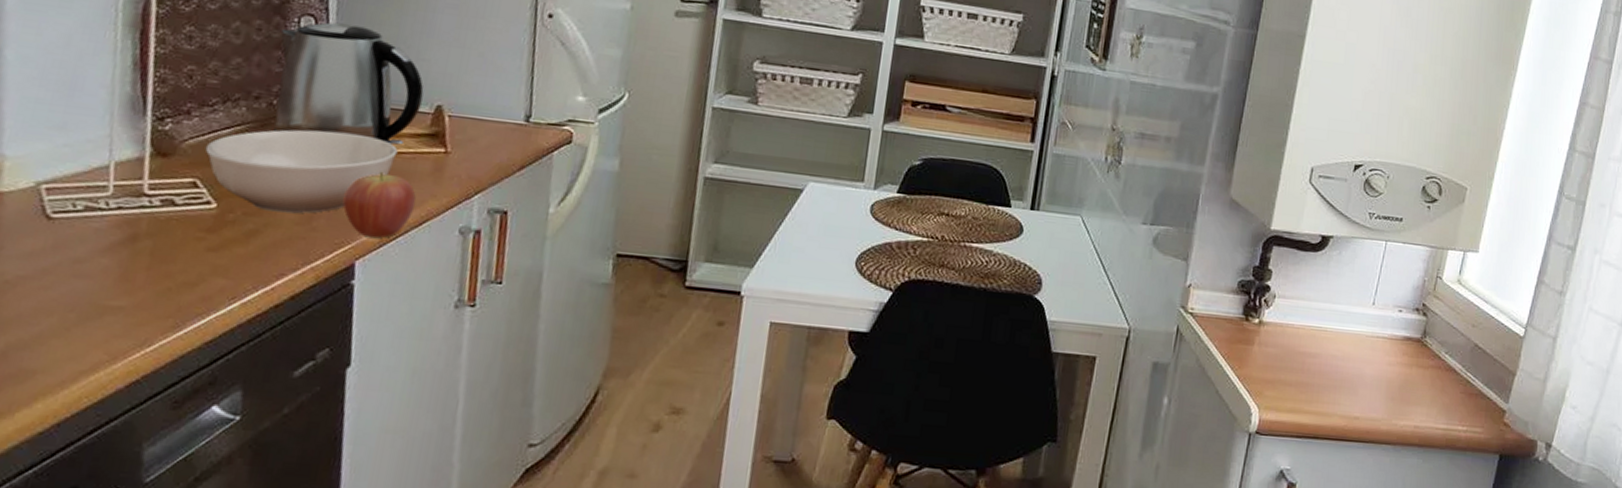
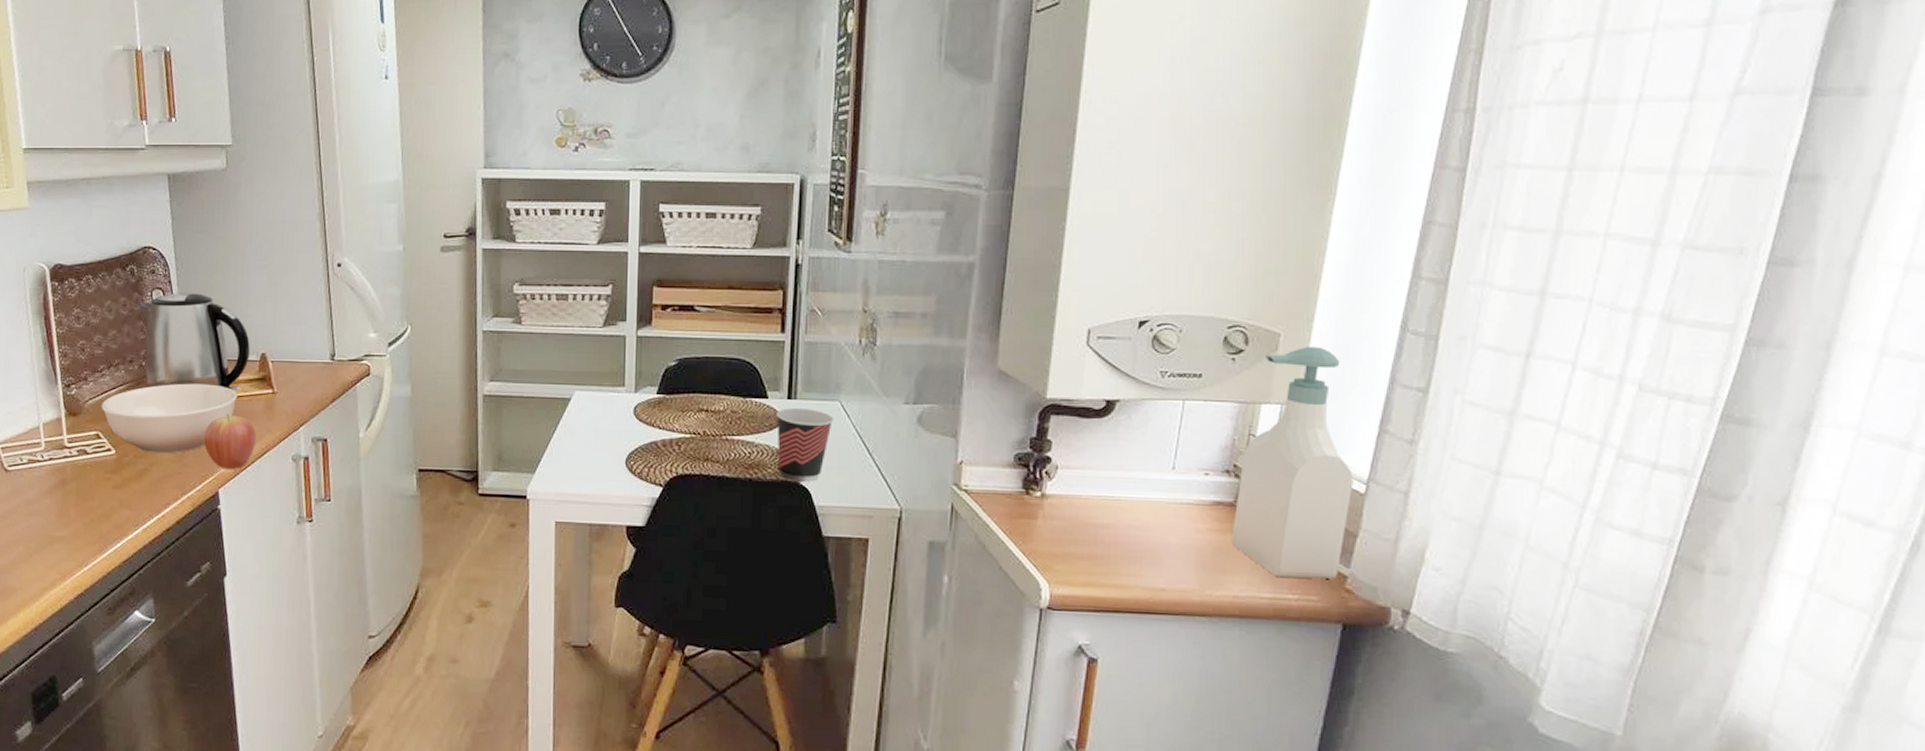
cup: none [1014,219,1074,296] -> present [775,408,834,482]
soap bottle: none [1416,201,1516,413] -> present [1231,346,1354,579]

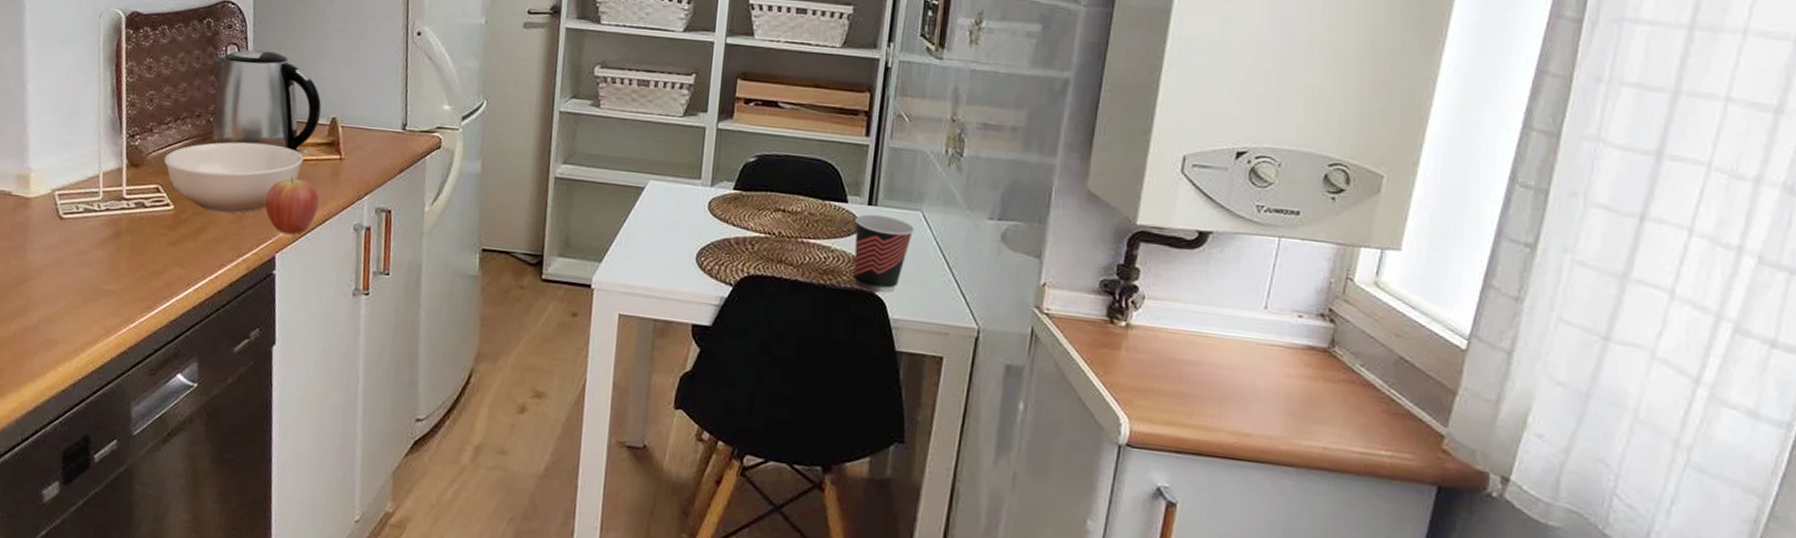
soap bottle: present [1231,346,1354,579] -> none [1323,190,1455,438]

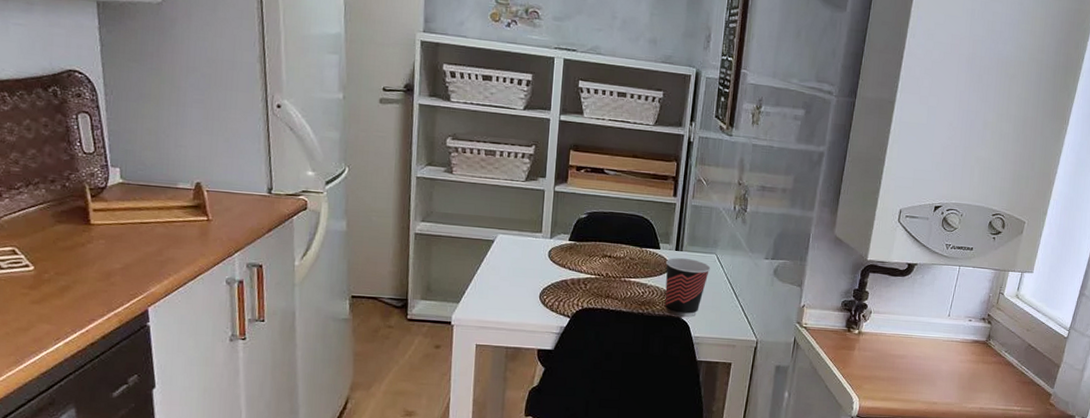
bowl: present [164,142,304,214] -> none [18,205,170,272]
kettle: present [211,49,322,153] -> none [64,118,184,216]
fruit: present [264,176,320,234] -> none [132,236,190,289]

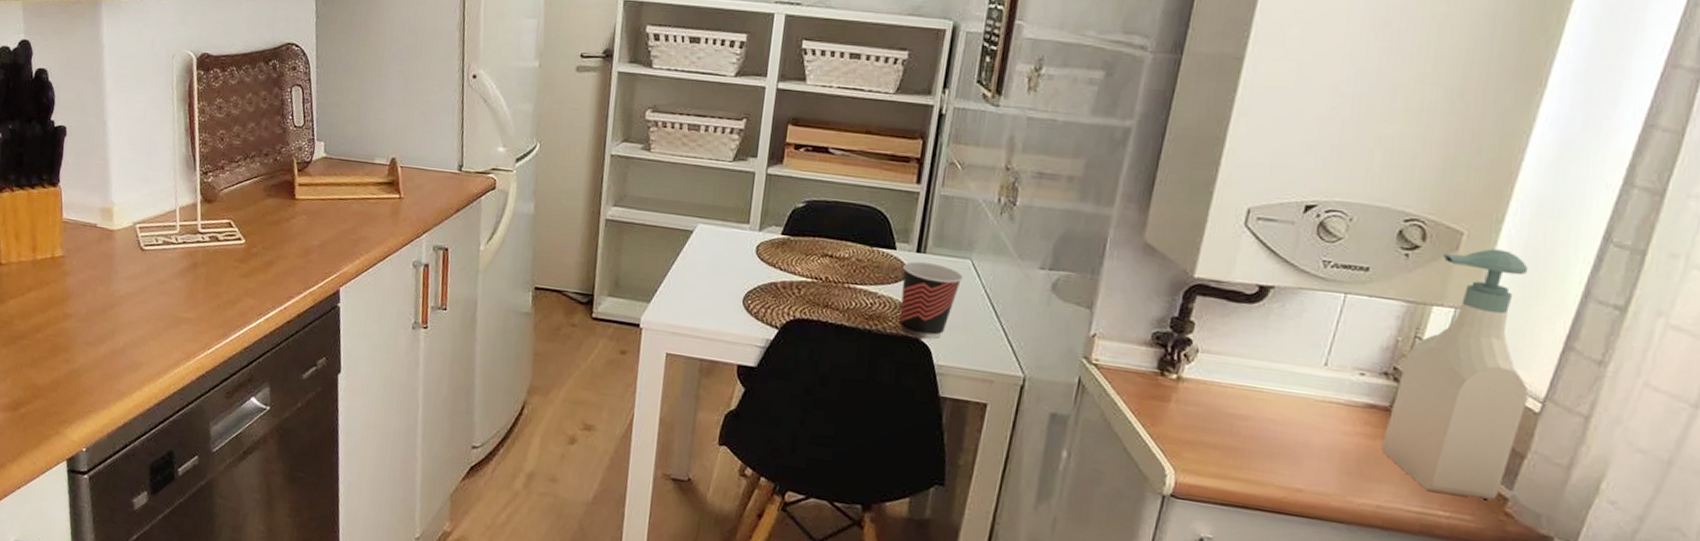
soap bottle: none [982,232,1061,396] -> present [1381,248,1529,500]

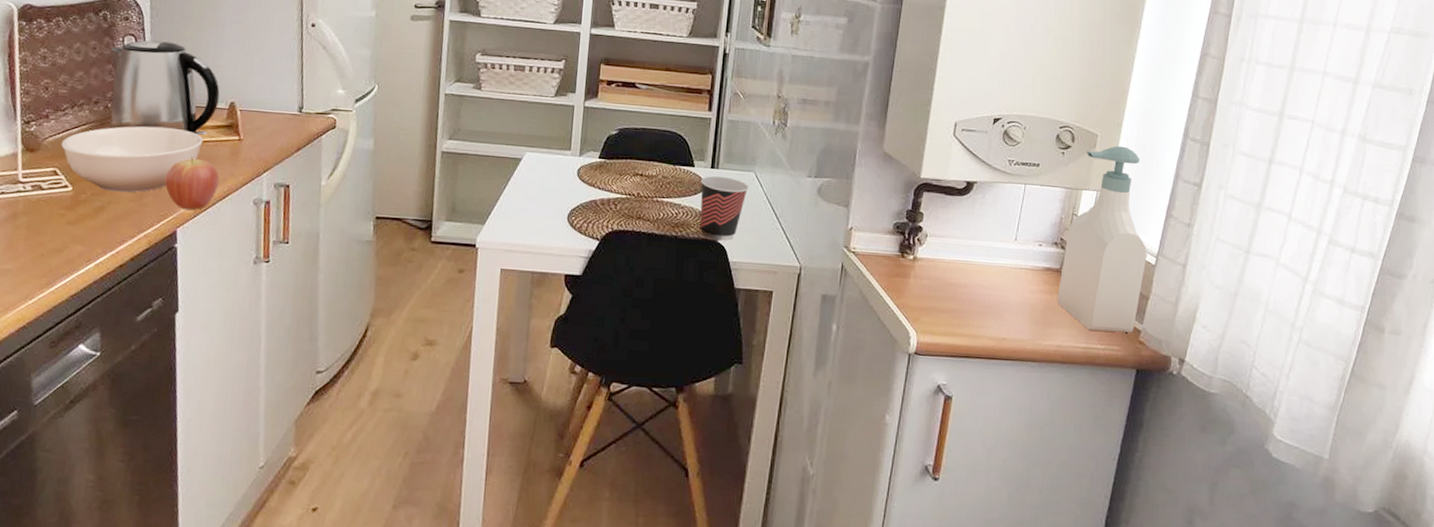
bowl: none [235,180,366,248] -> present [61,126,204,193]
kettle: none [279,91,382,192] -> present [110,40,220,135]
fruit: none [329,214,381,269] -> present [164,156,220,210]

